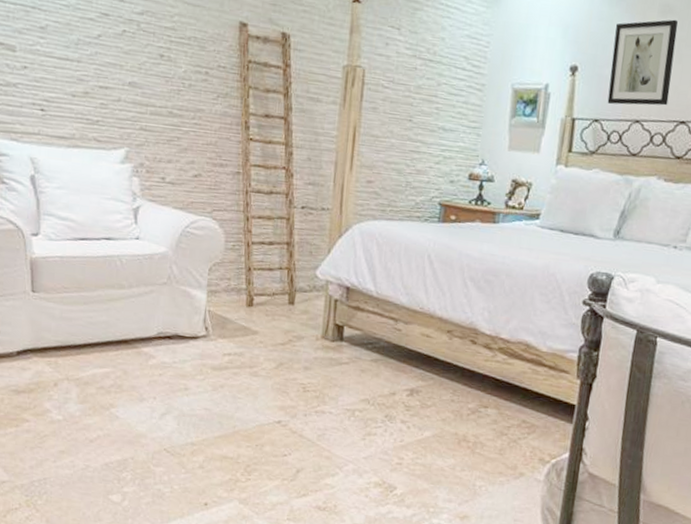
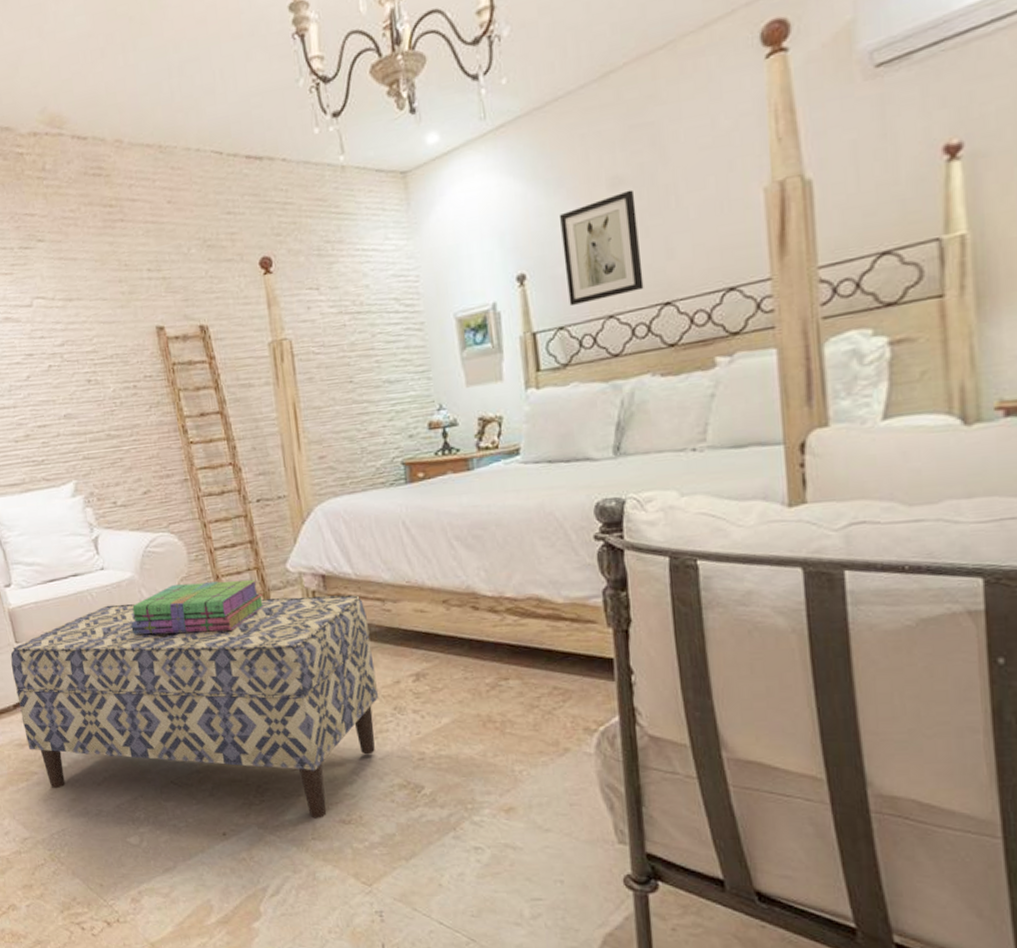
bench: none [22,273,379,502] -> present [10,594,379,819]
stack of books: none [155,268,289,321] -> present [131,580,265,635]

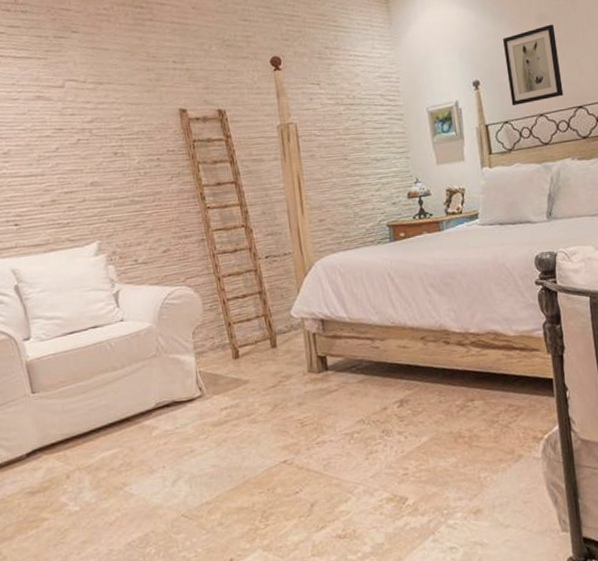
bench: present [10,594,379,819] -> none [26,335,370,537]
stack of books: present [131,580,265,635] -> none [147,325,271,380]

